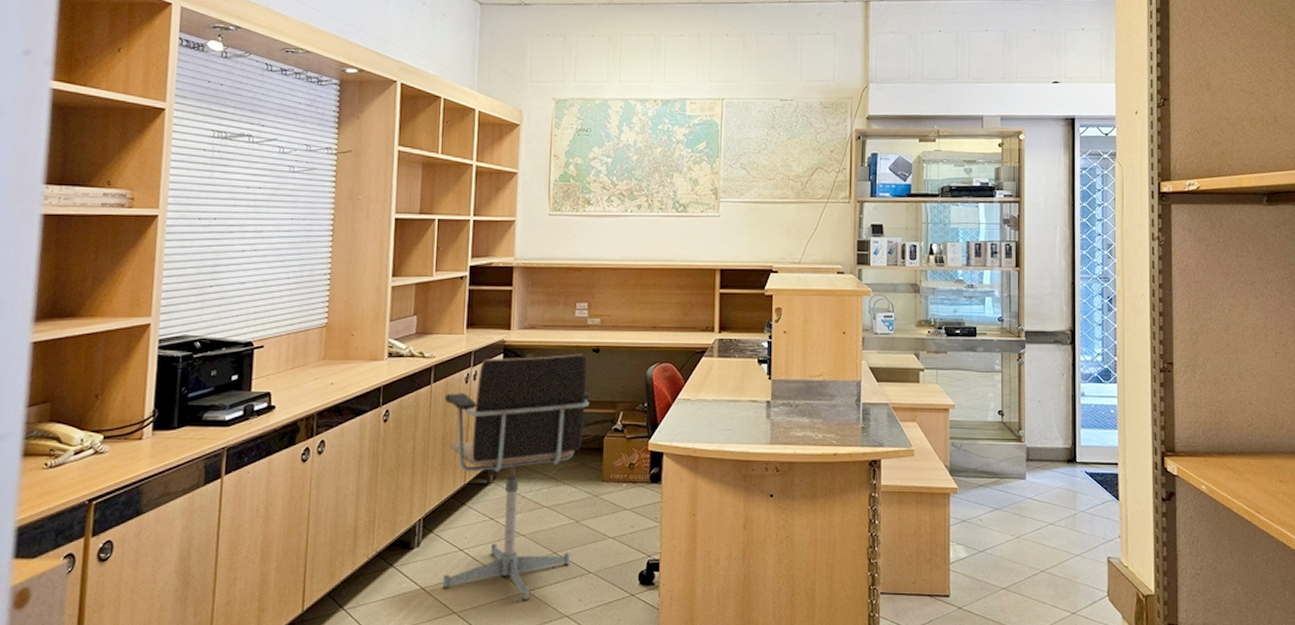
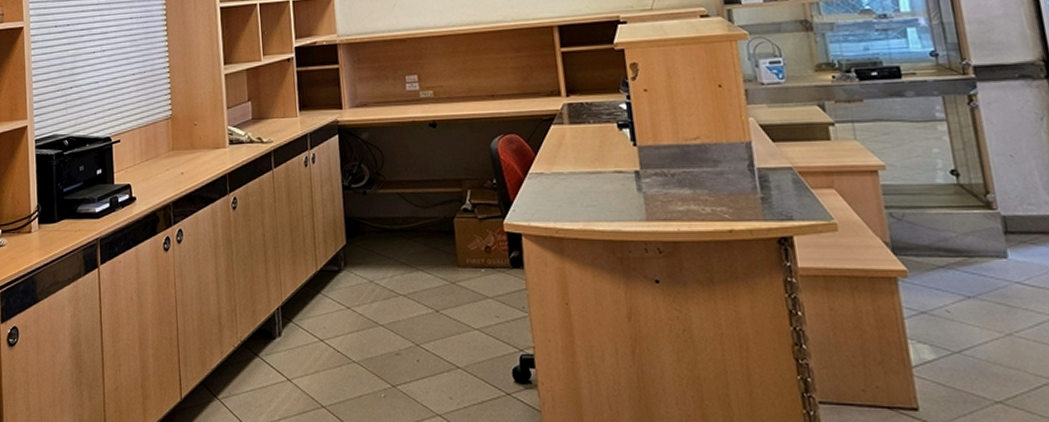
office chair: present [442,353,591,601] -> none [286,129,436,397]

